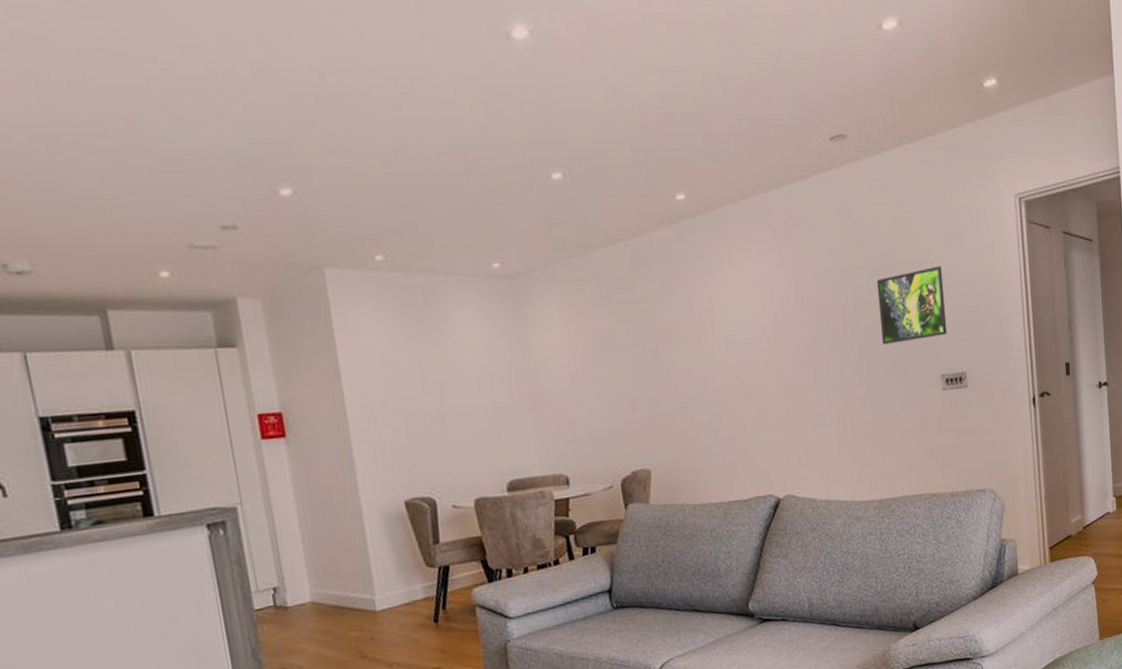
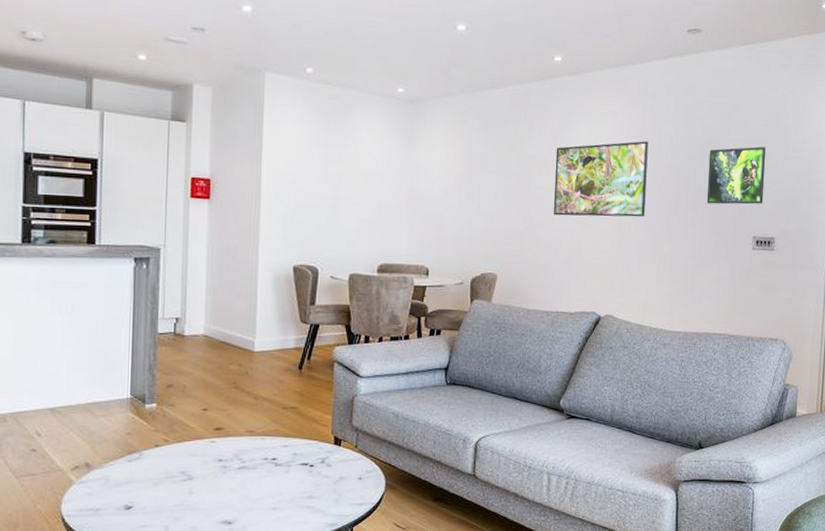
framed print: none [696,281,813,388] -> present [553,141,649,217]

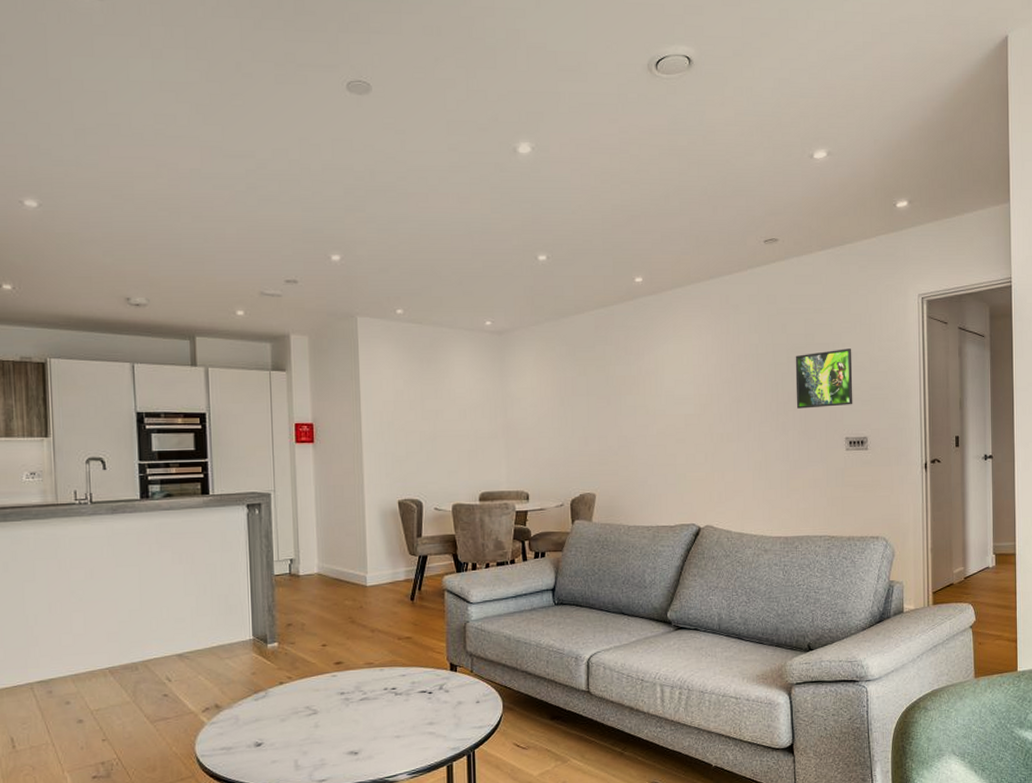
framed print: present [553,141,649,217] -> none [644,353,736,432]

